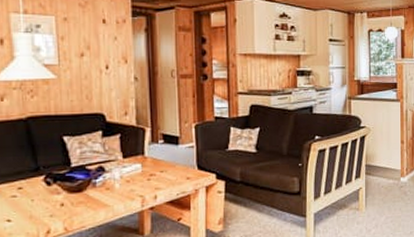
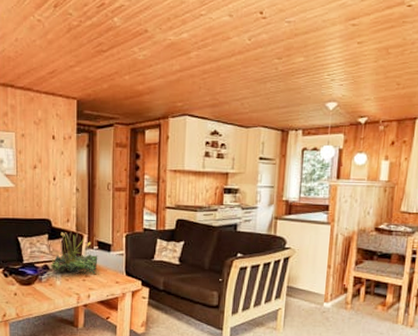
plant: none [106,124,165,173] -> present [50,230,98,274]

